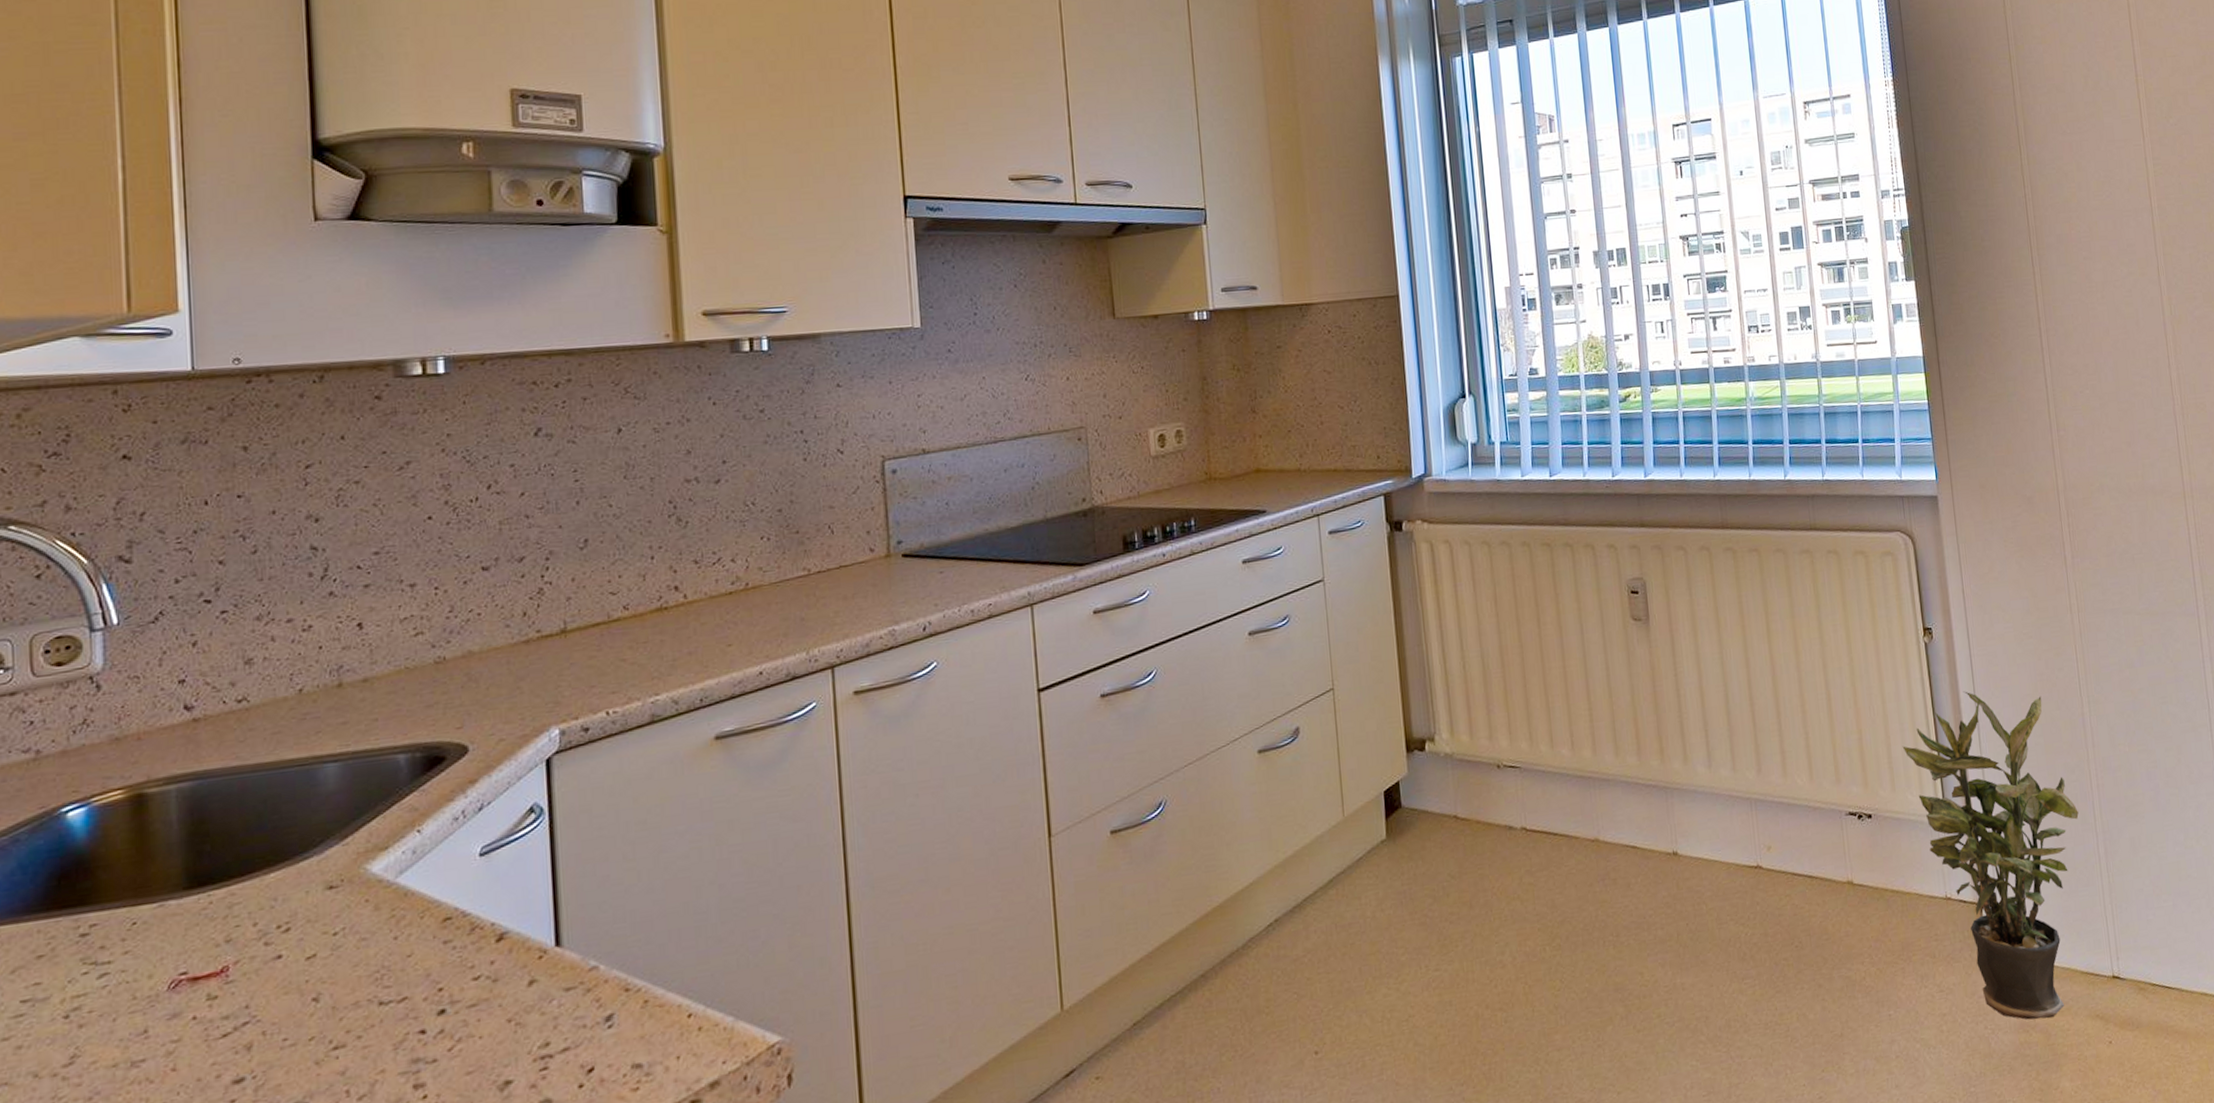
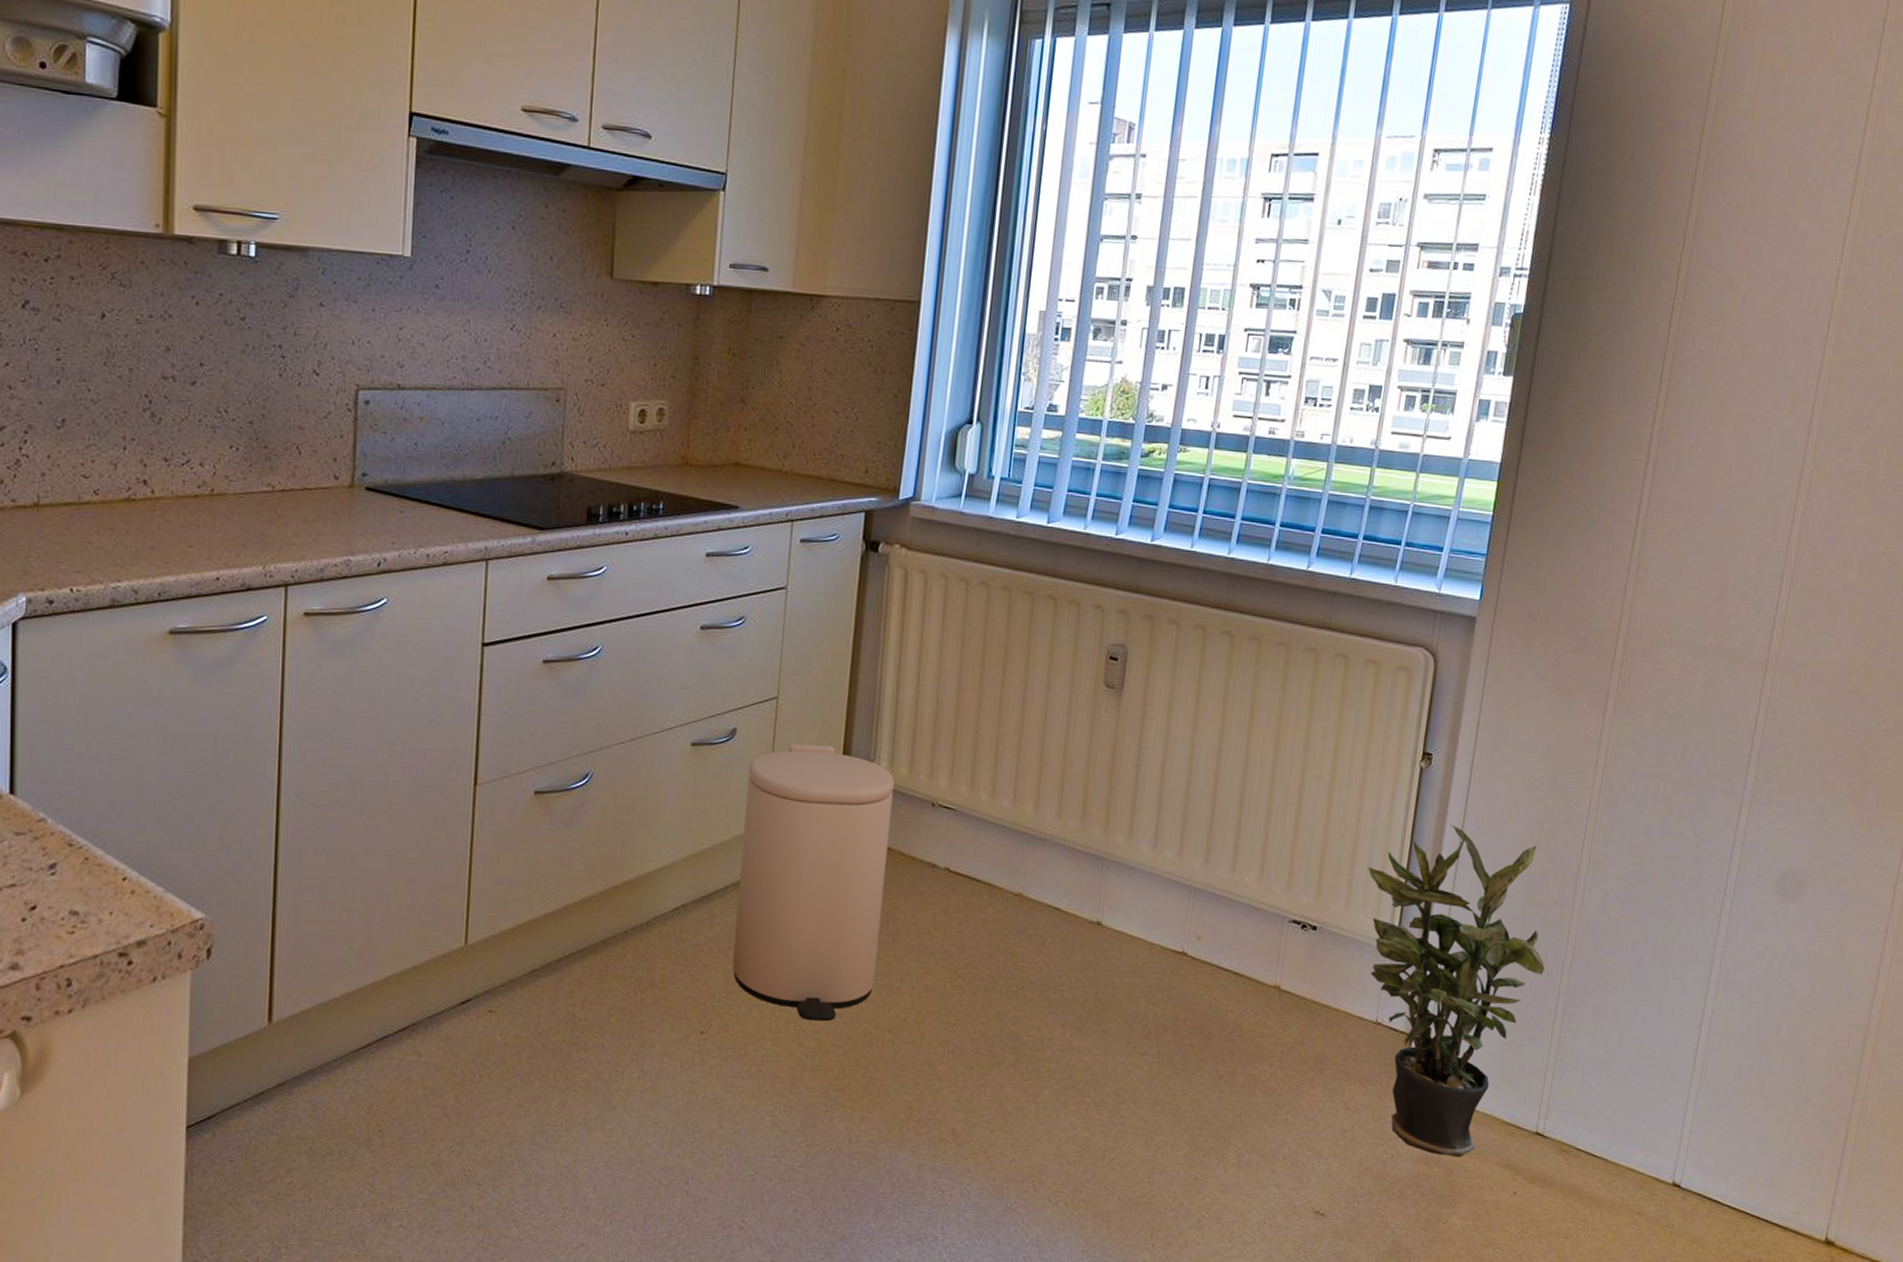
pedal bin: none [1317,726,1477,1016] -> present [732,743,895,1022]

